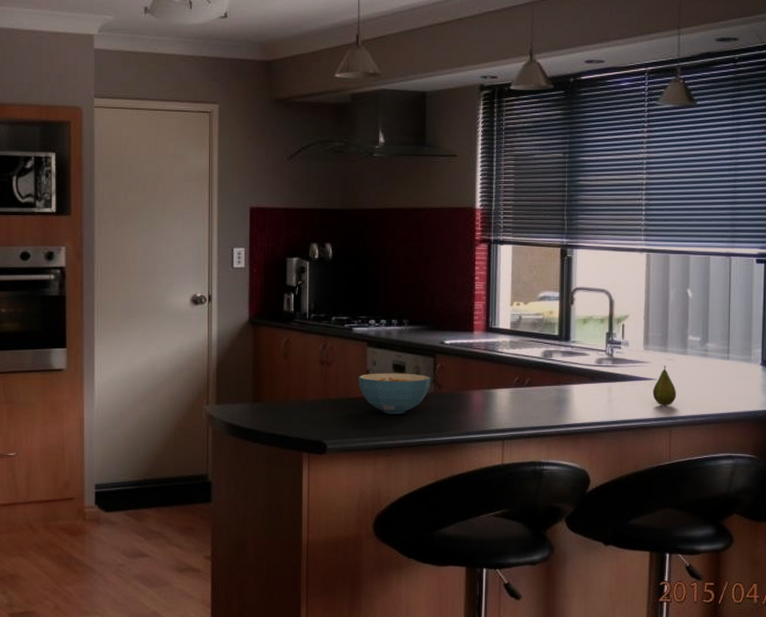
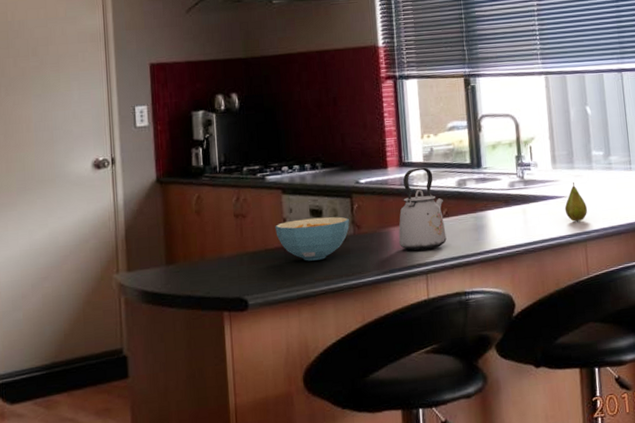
kettle: none [478,334,527,417] -> present [398,167,447,251]

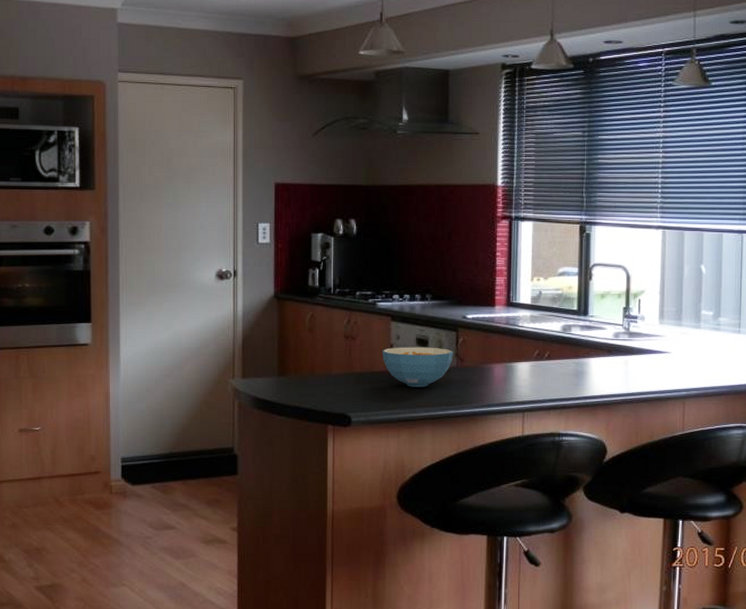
kettle: present [398,167,447,251] -> none [499,309,547,389]
fruit: present [564,182,588,222] -> none [667,339,691,378]

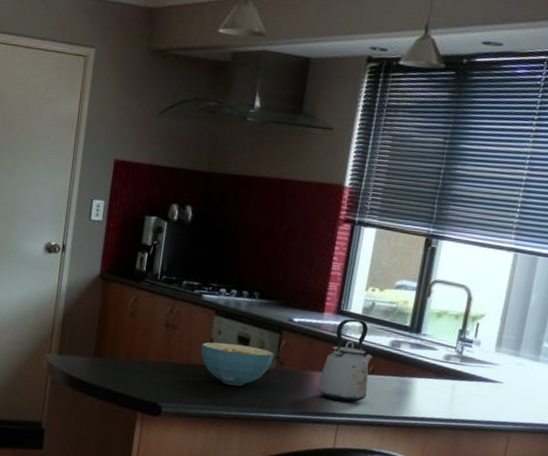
kettle: none [499,309,547,389] -> present [317,318,373,402]

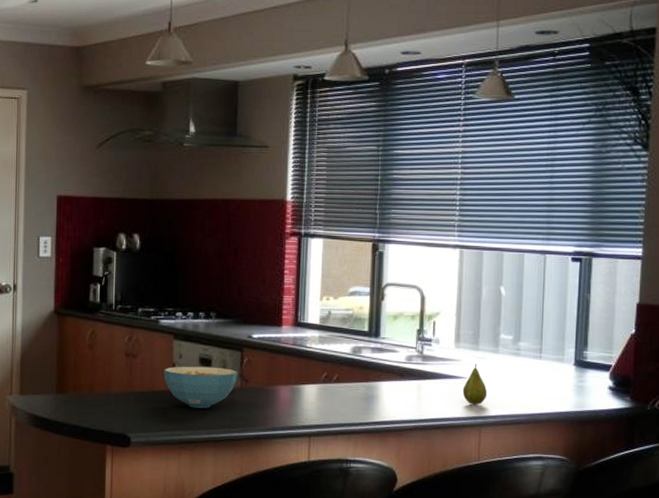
kettle: present [317,318,373,402] -> none [285,329,335,413]
fruit: none [496,370,522,411] -> present [462,364,488,405]

